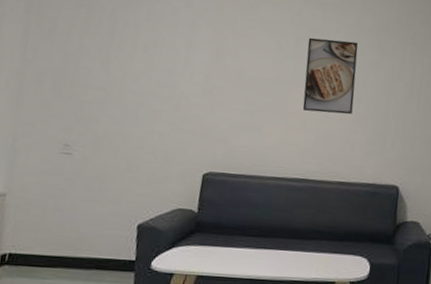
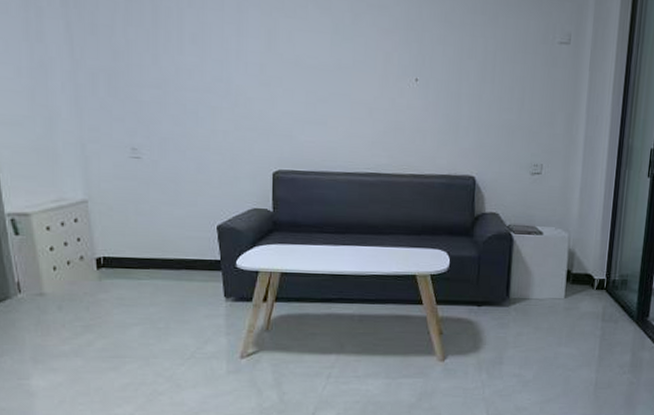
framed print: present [302,37,359,115] -> none [365,13,422,101]

